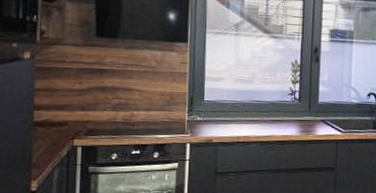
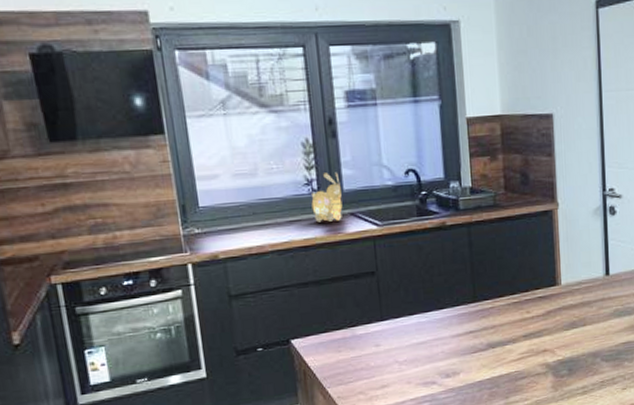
utensil holder: none [292,87,317,125] -> present [311,172,343,223]

